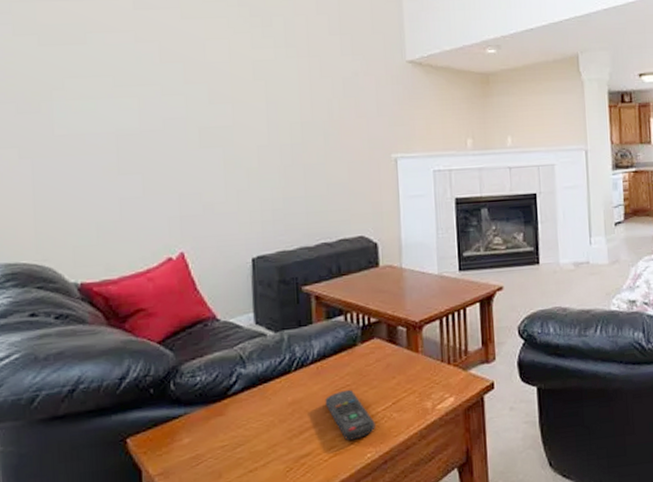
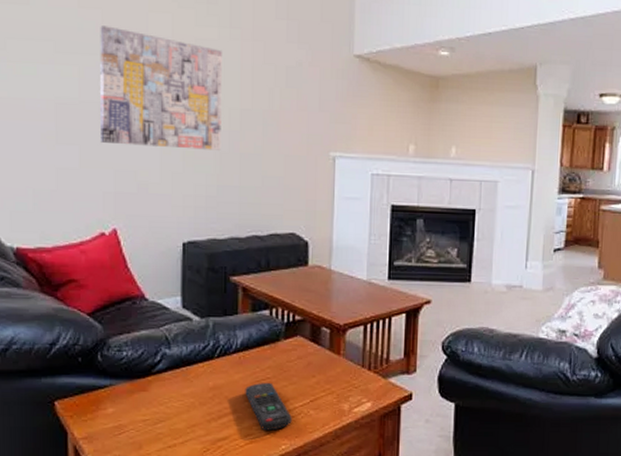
wall art: none [158,57,285,169] -> present [100,26,222,151]

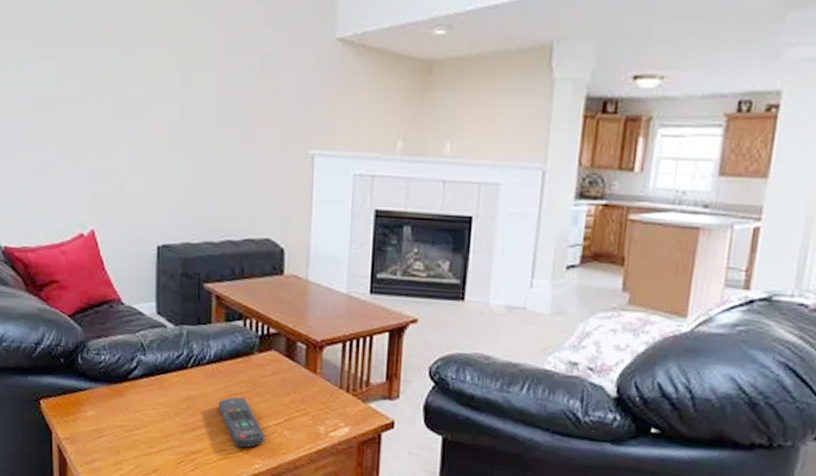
wall art: present [100,26,222,151] -> none [77,17,196,148]

